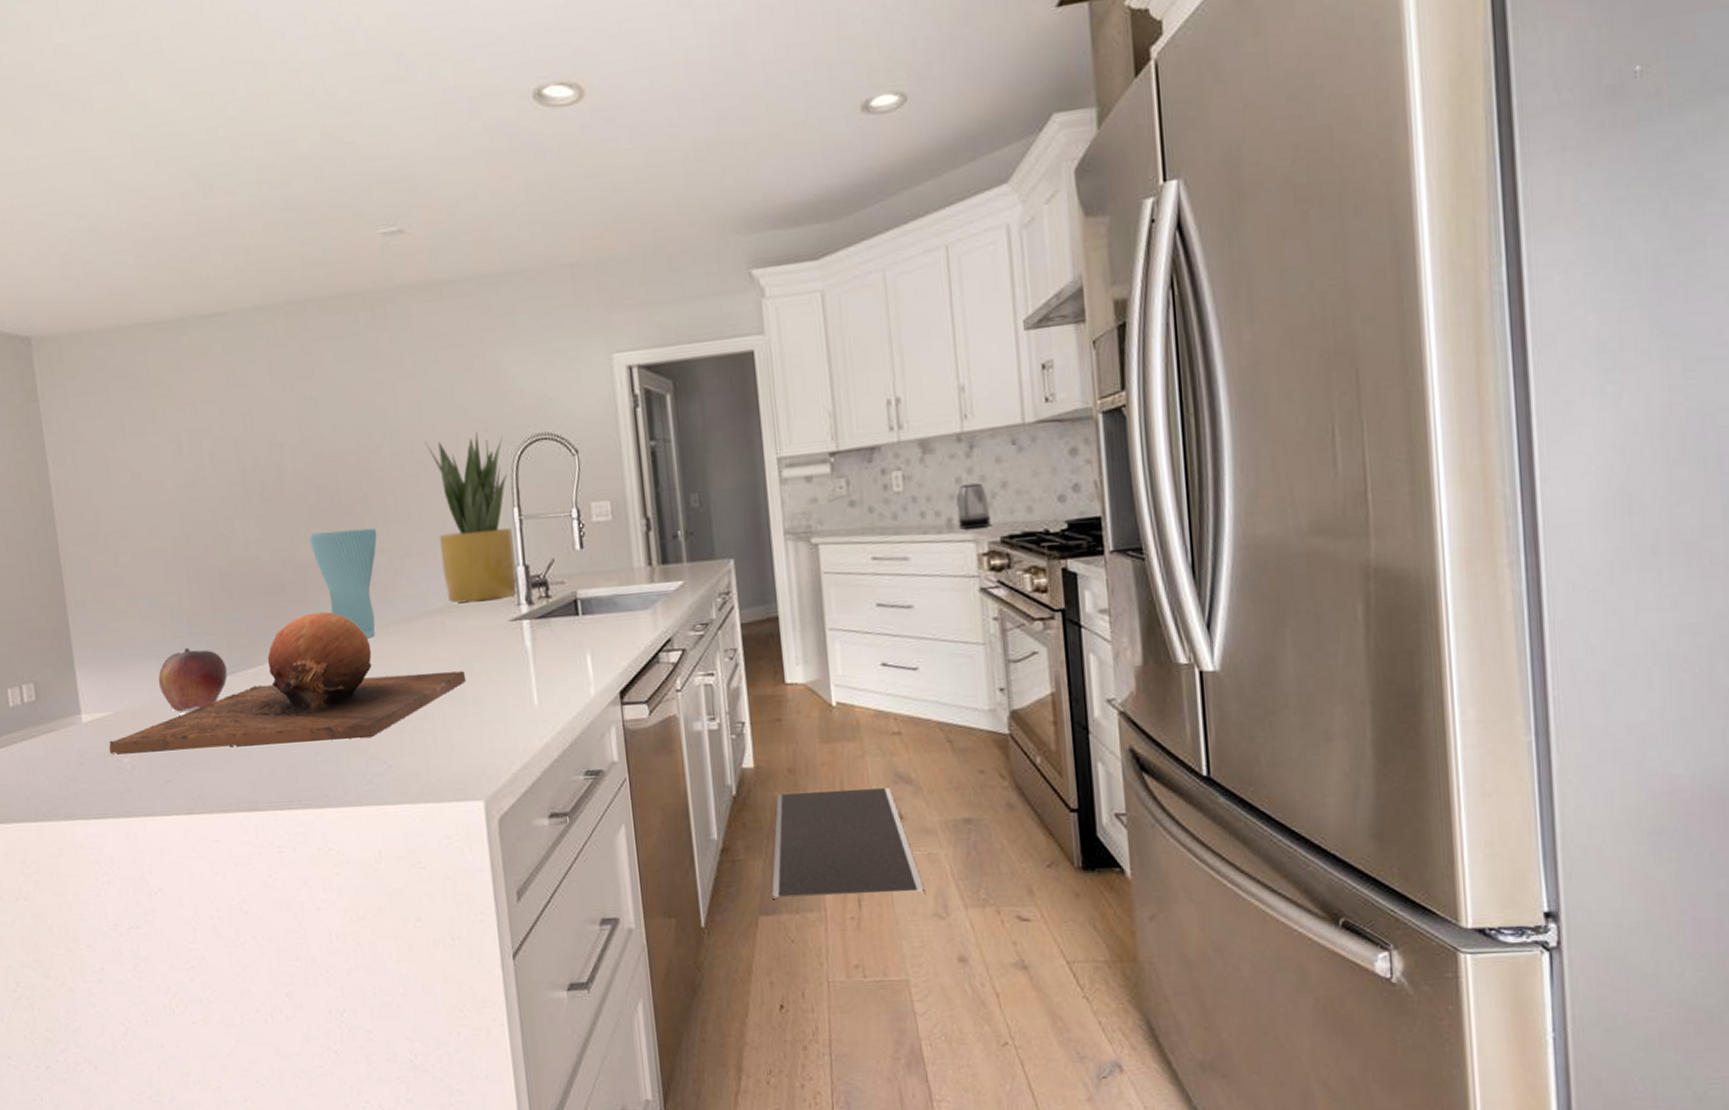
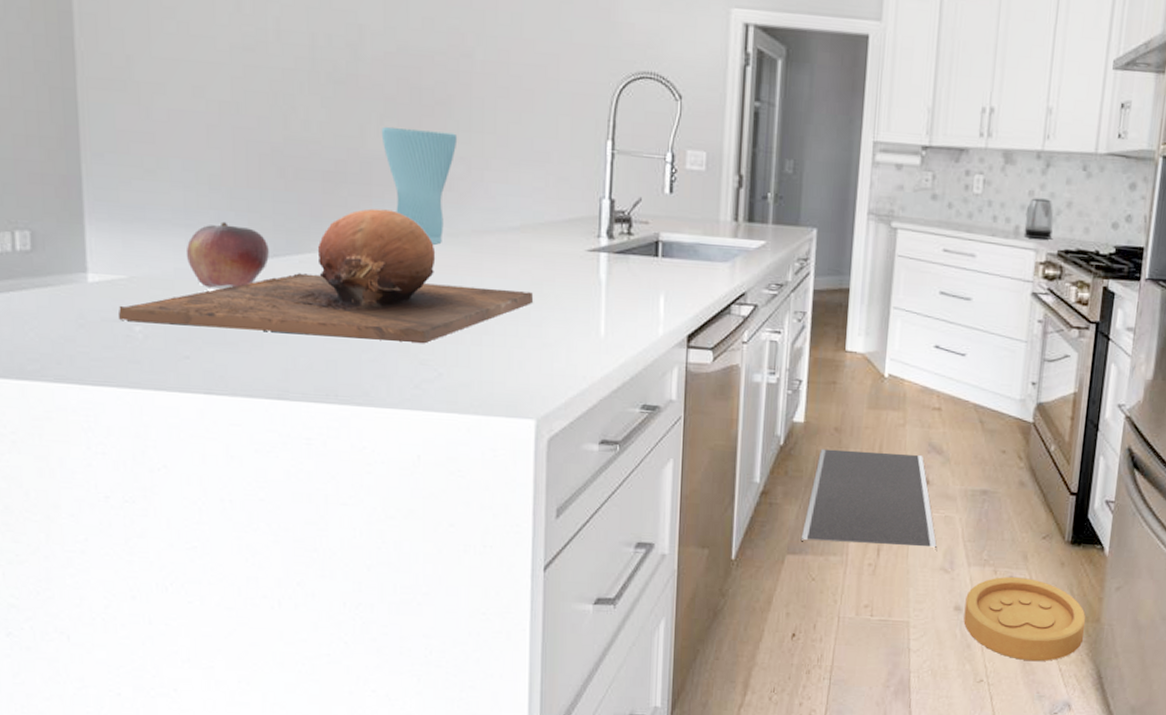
planter: present [425,429,517,603] -> none [522,55,606,228]
pet bowl: none [969,915,1121,1016] -> present [963,576,1086,662]

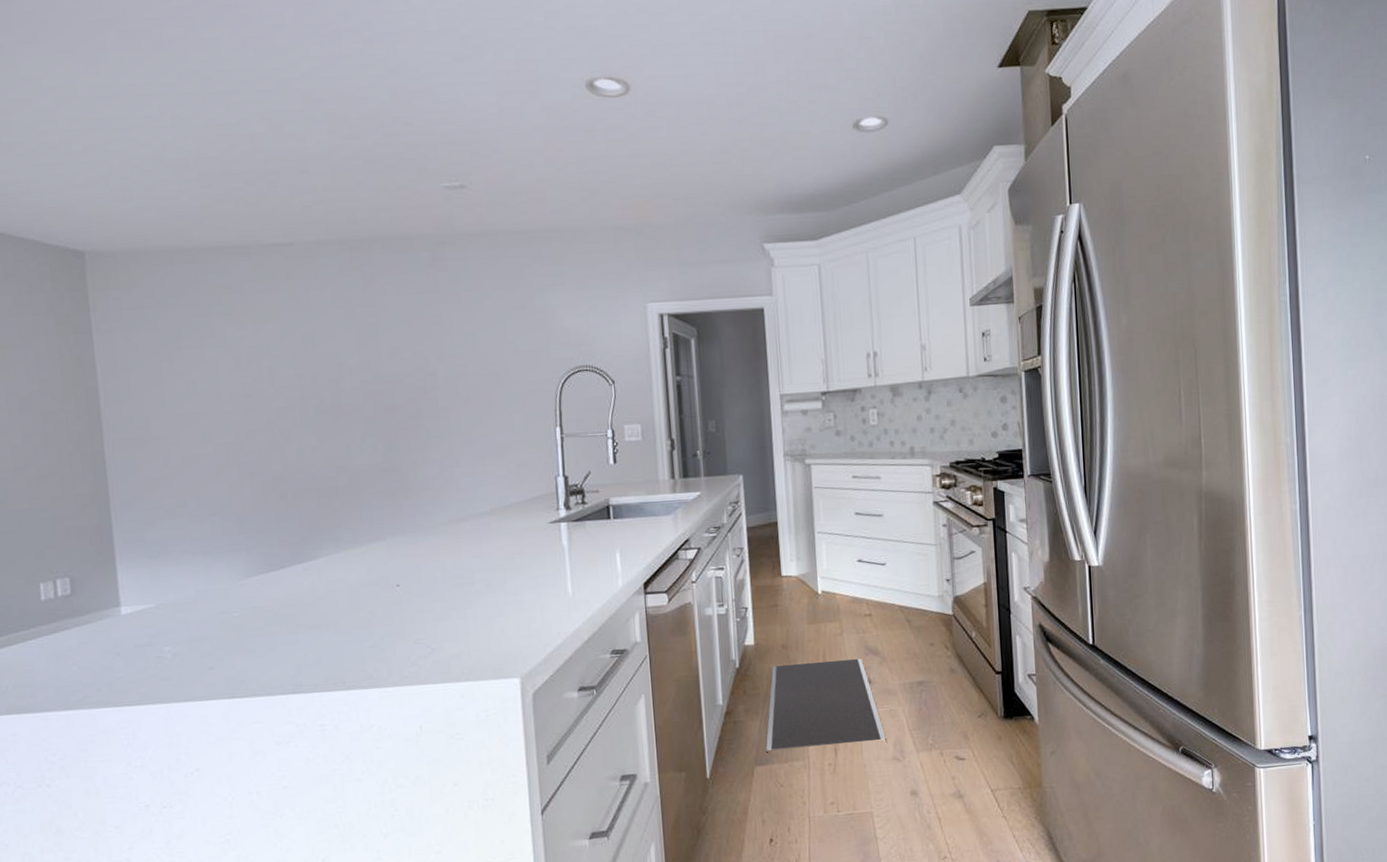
chopping board: present [119,208,534,343] -> none [149,513,508,644]
fruit: present [185,221,269,288] -> none [204,544,277,604]
vase: present [381,126,458,245] -> none [364,440,430,537]
pet bowl: present [963,576,1086,662] -> none [919,755,1030,833]
kettle: present [1023,197,1054,240] -> none [917,420,943,456]

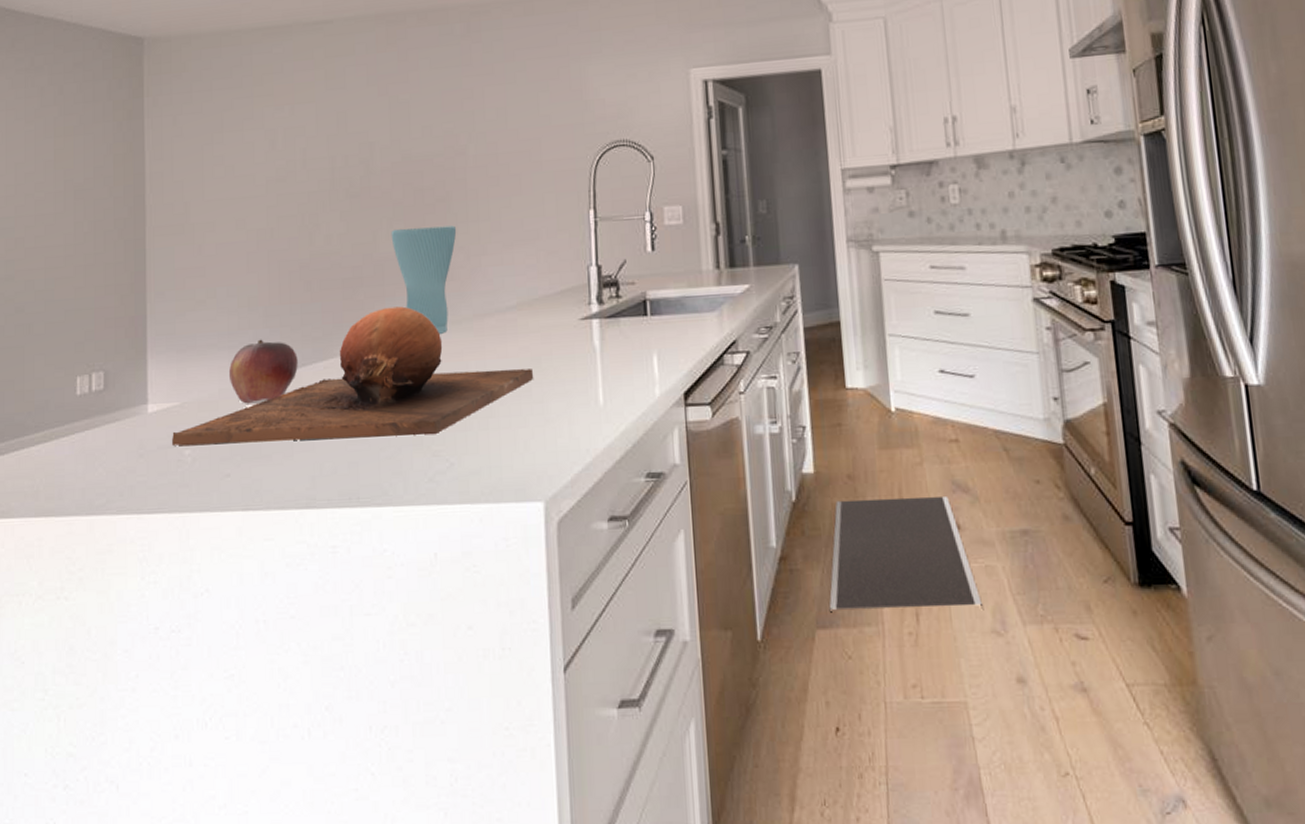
chopping board: none [149,513,508,644] -> present [172,306,534,446]
fruit: none [204,544,277,604] -> present [228,339,298,404]
vase: none [364,440,430,537] -> present [391,225,457,334]

